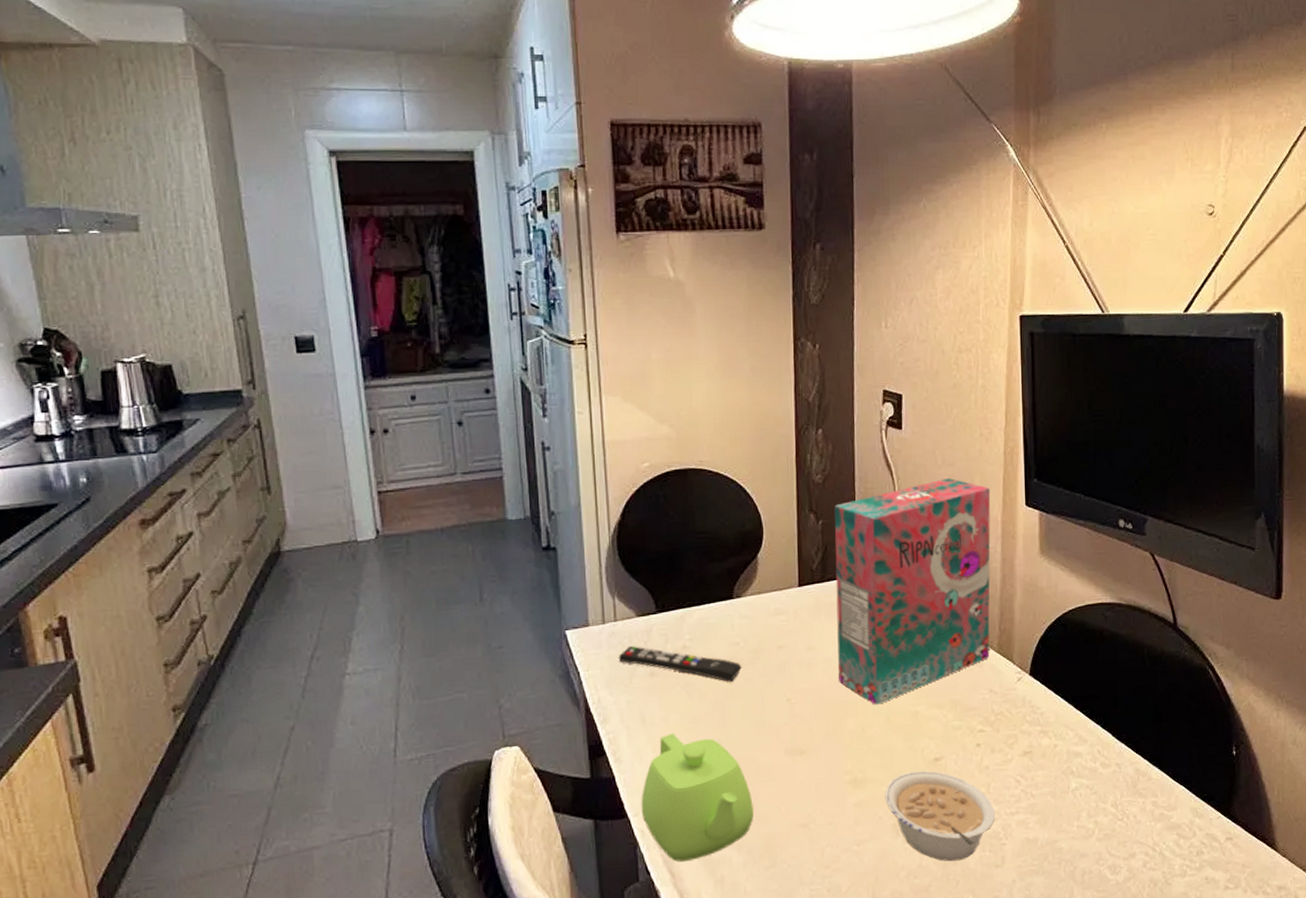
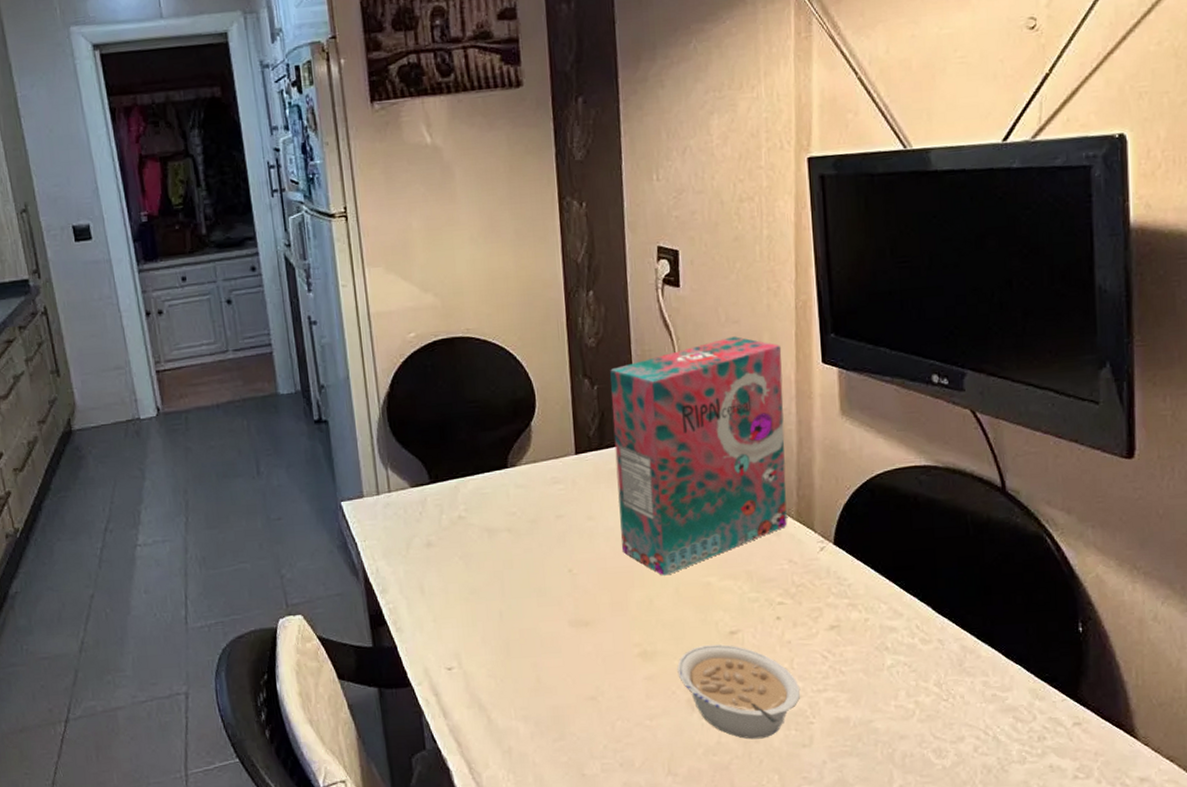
remote control: present [618,645,742,683] -> none [394,516,520,553]
teapot: present [641,733,754,862] -> none [424,604,539,731]

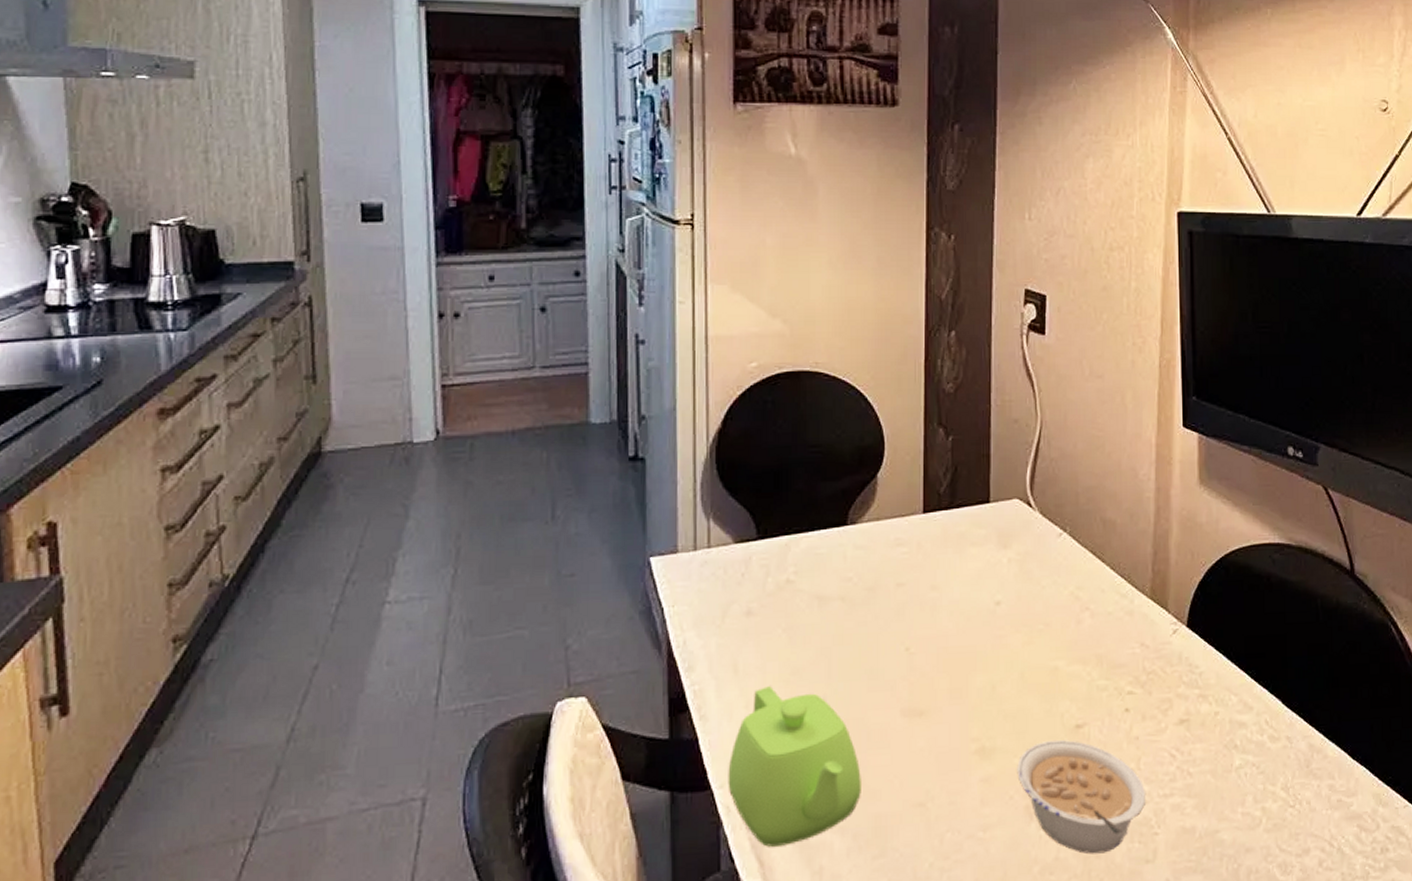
teapot: none [424,604,539,731] -> present [728,686,861,847]
cereal box: present [610,336,787,576] -> none [966,392,1144,658]

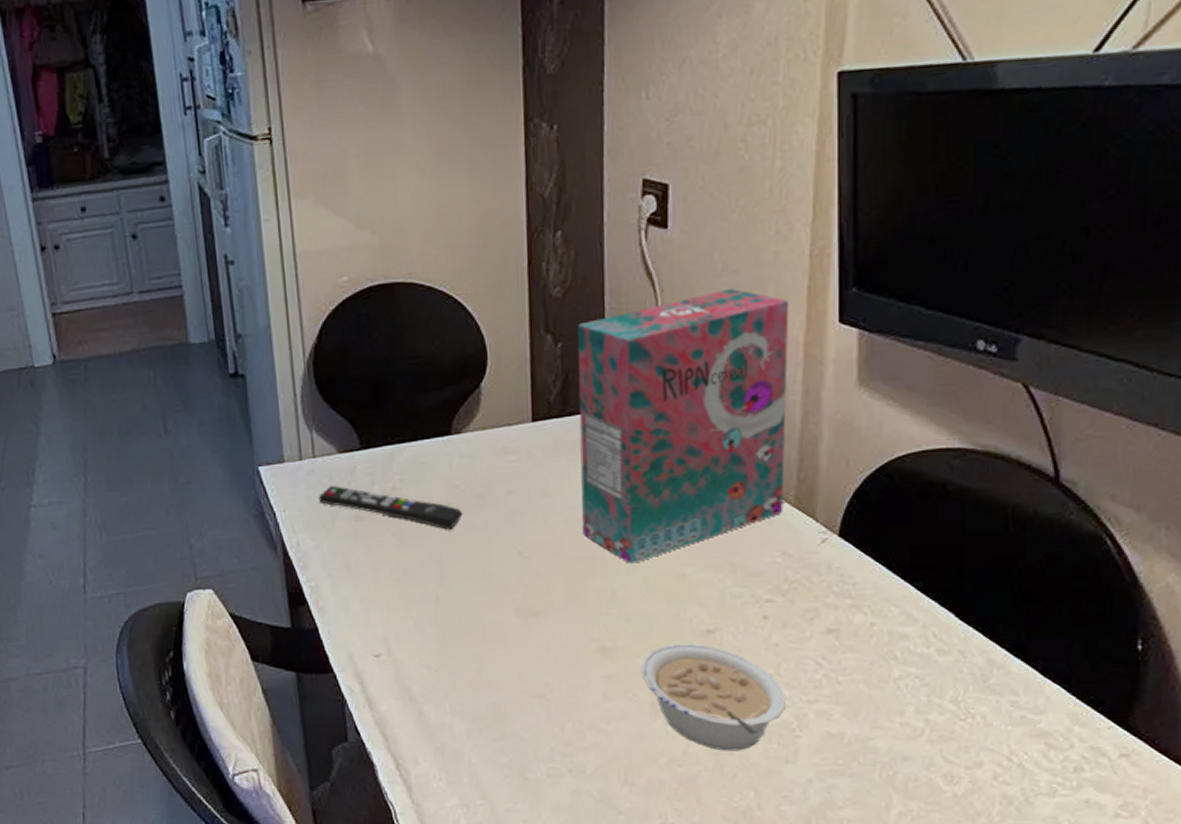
remote control: none [710,577,854,626] -> present [318,485,463,531]
teapot: present [728,686,861,847] -> none [348,584,479,724]
cereal box: none [966,392,1144,658] -> present [577,289,789,564]

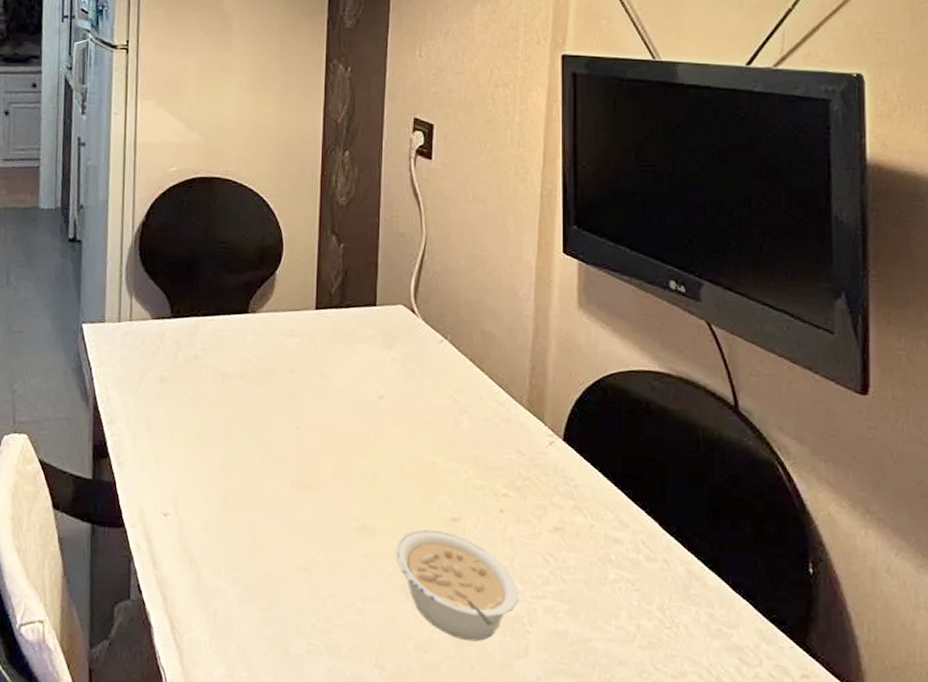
remote control: present [318,485,463,531] -> none [130,347,252,401]
cereal box: present [577,289,789,564] -> none [352,215,525,448]

